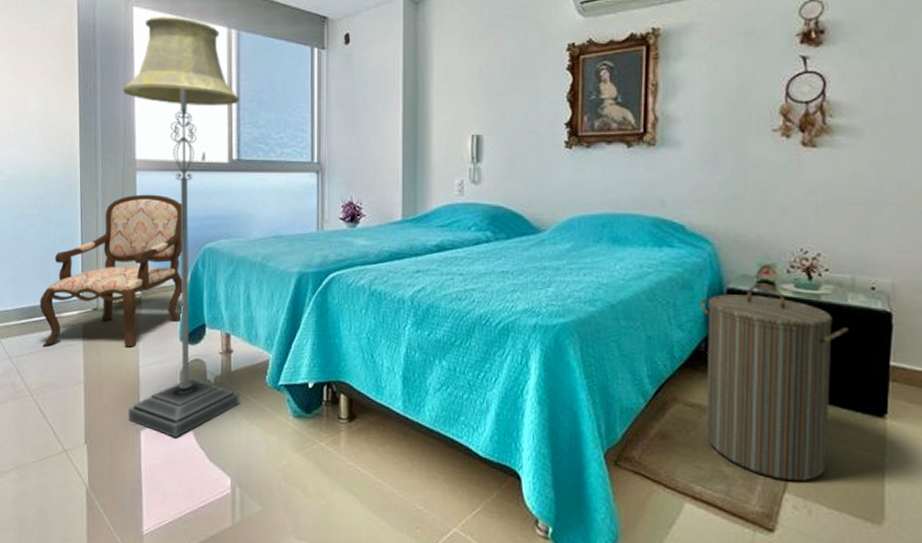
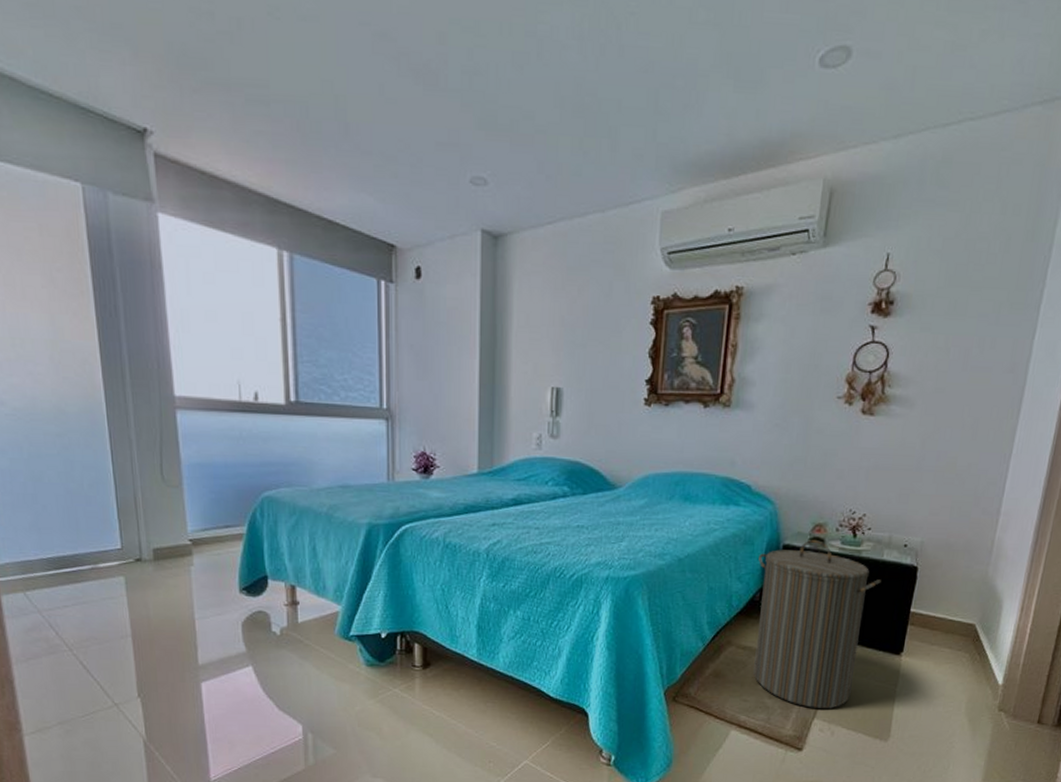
armchair: present [39,194,183,347] -> none [69,435,241,600]
floor lamp: present [123,16,239,438] -> none [152,227,308,689]

